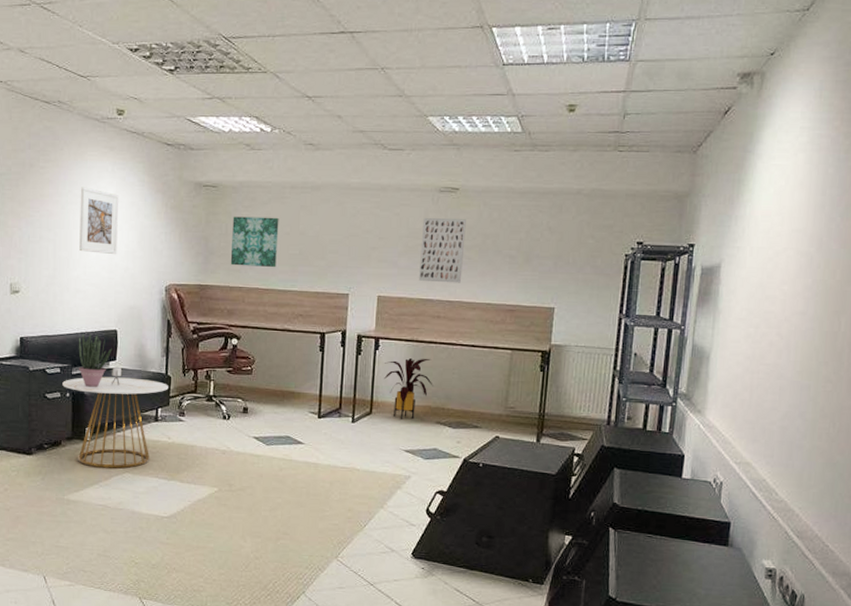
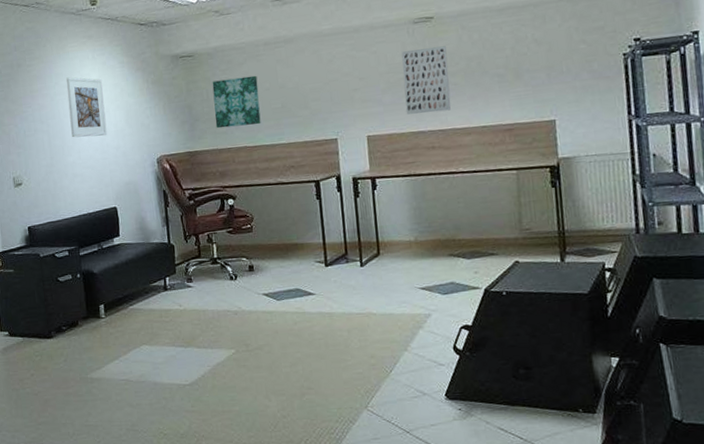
side table: present [62,366,168,469] -> none [72,242,173,343]
potted plant: present [78,333,112,387] -> none [81,213,115,266]
house plant: present [384,357,433,419] -> none [385,191,439,257]

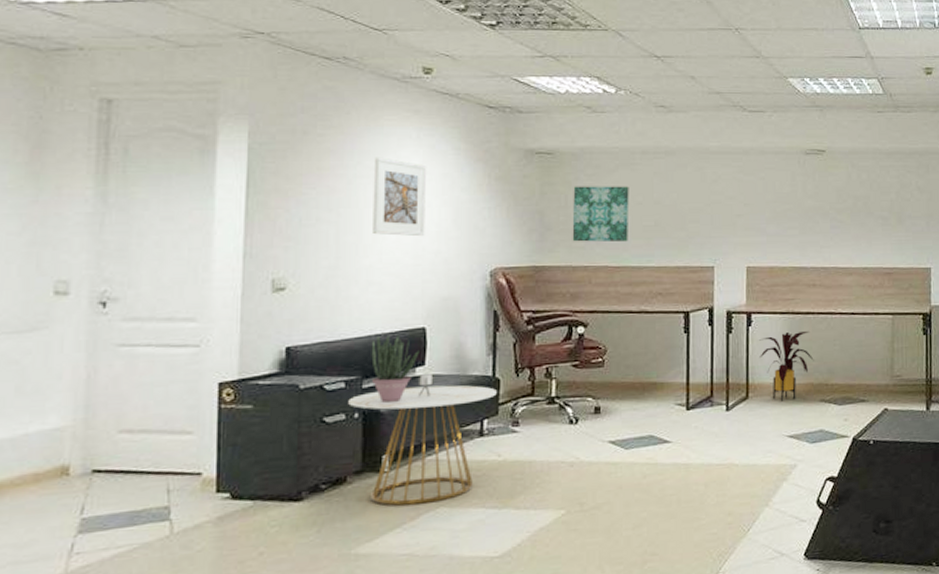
side table: none [72,242,173,343] -> present [348,373,497,506]
potted plant: none [81,213,115,266] -> present [371,334,419,403]
house plant: none [385,191,439,257] -> present [759,331,814,401]
wall art: present [401,46,451,115] -> none [789,181,836,249]

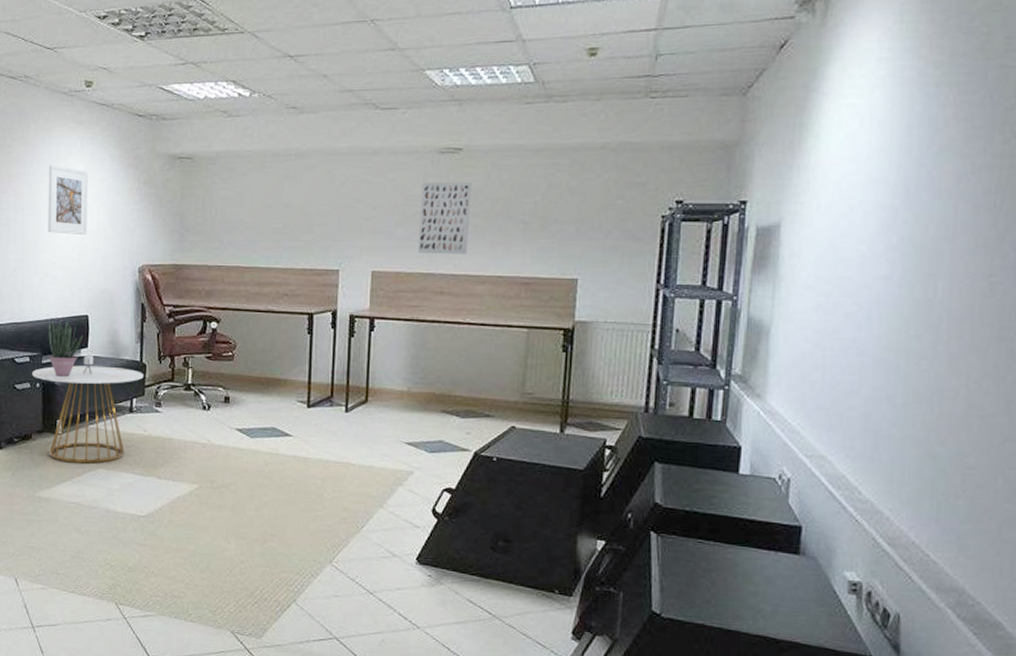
wall art: present [572,186,630,242] -> none [208,189,260,244]
house plant: present [759,331,814,401] -> none [381,339,437,408]
wall art: none [789,181,836,249] -> present [417,182,471,254]

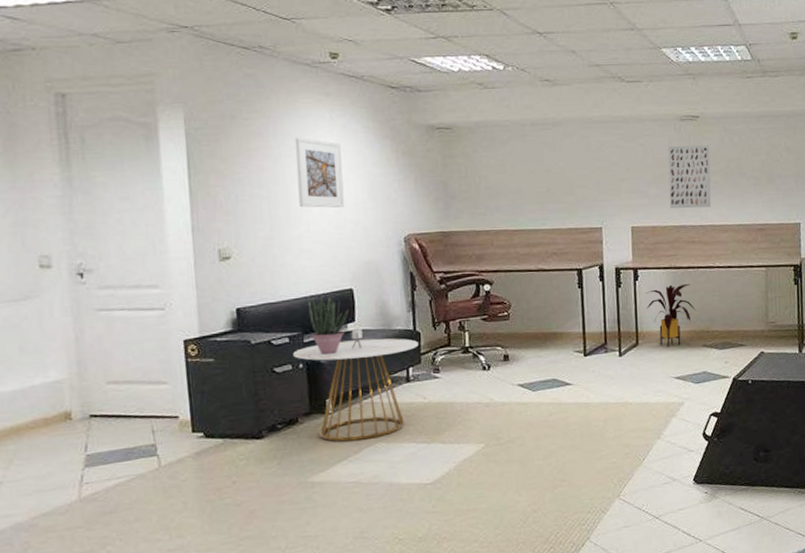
house plant: none [381,339,437,408] -> present [646,284,696,347]

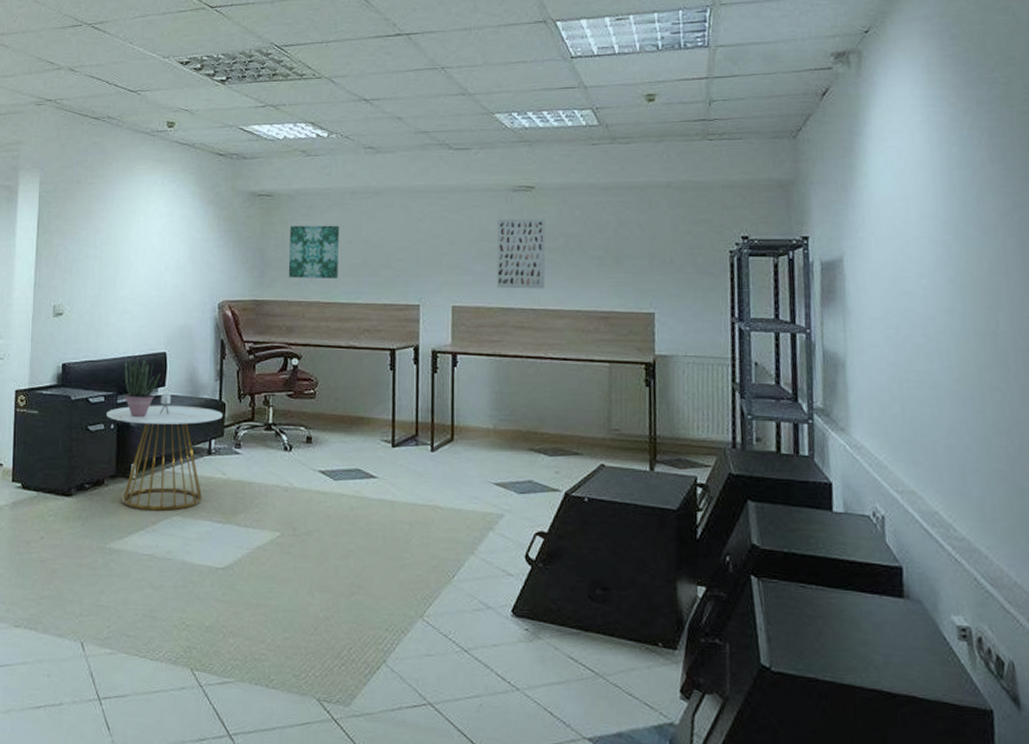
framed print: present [295,137,345,208] -> none [127,201,169,272]
wall art: none [472,156,524,209] -> present [288,225,340,279]
house plant: present [646,284,696,347] -> none [465,374,522,447]

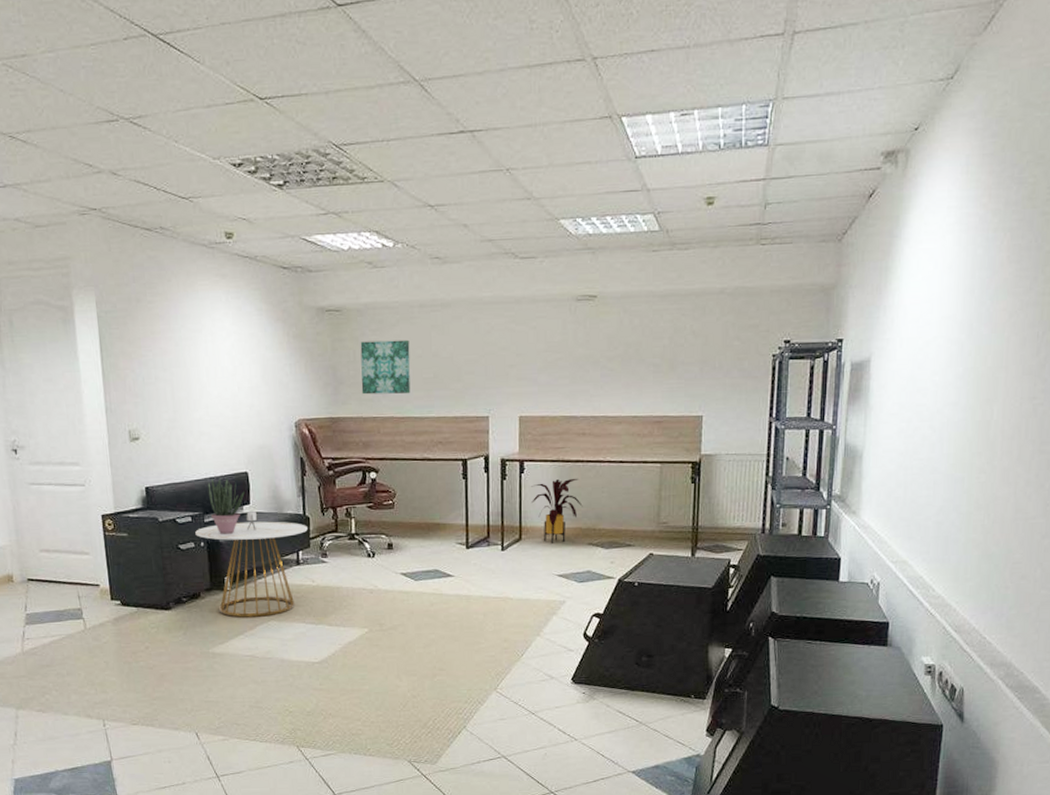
house plant: none [465,374,522,447] -> present [531,478,583,543]
wall art: present [496,219,546,289] -> none [560,328,607,398]

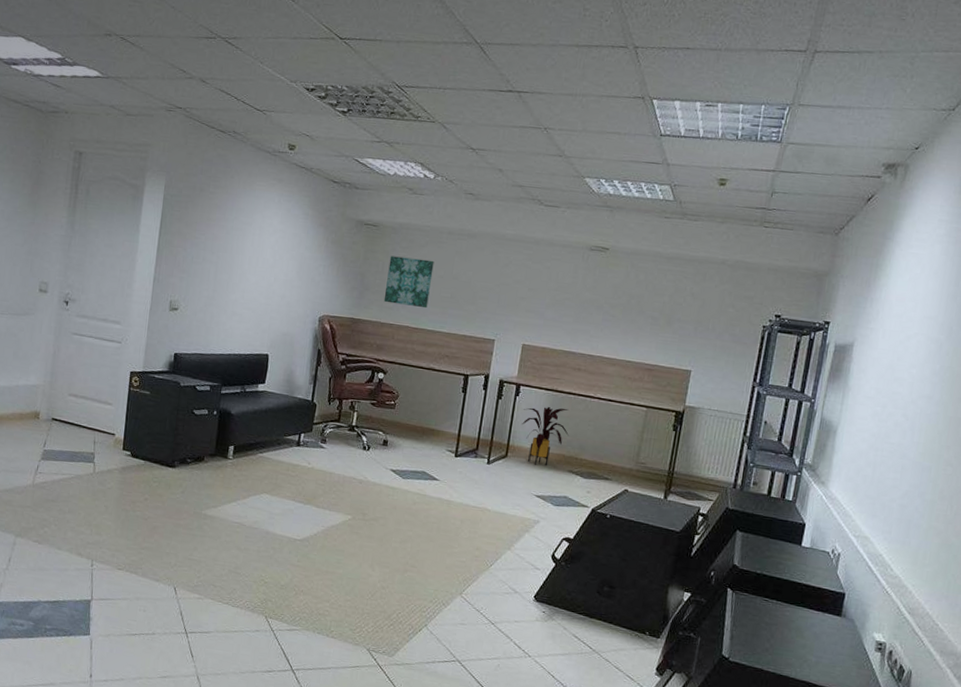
side table: present [195,510,308,618] -> none [211,389,313,489]
potted plant: present [207,477,245,534] -> none [228,355,262,408]

